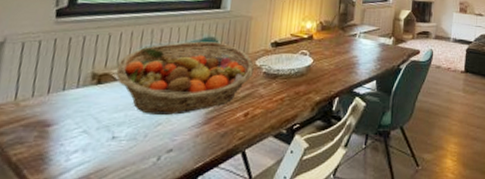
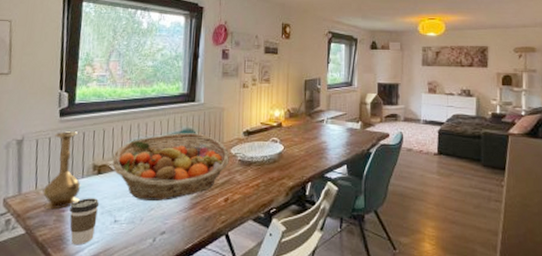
vase: none [23,34,77,124] -> present [42,131,81,210]
coffee cup: none [54,111,96,166] -> present [69,198,100,246]

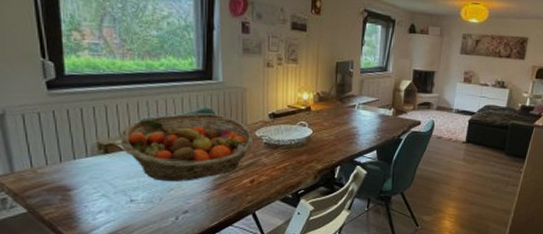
vase: present [42,131,81,210] -> none [40,106,87,189]
coffee cup: present [69,198,100,246] -> none [76,178,111,224]

